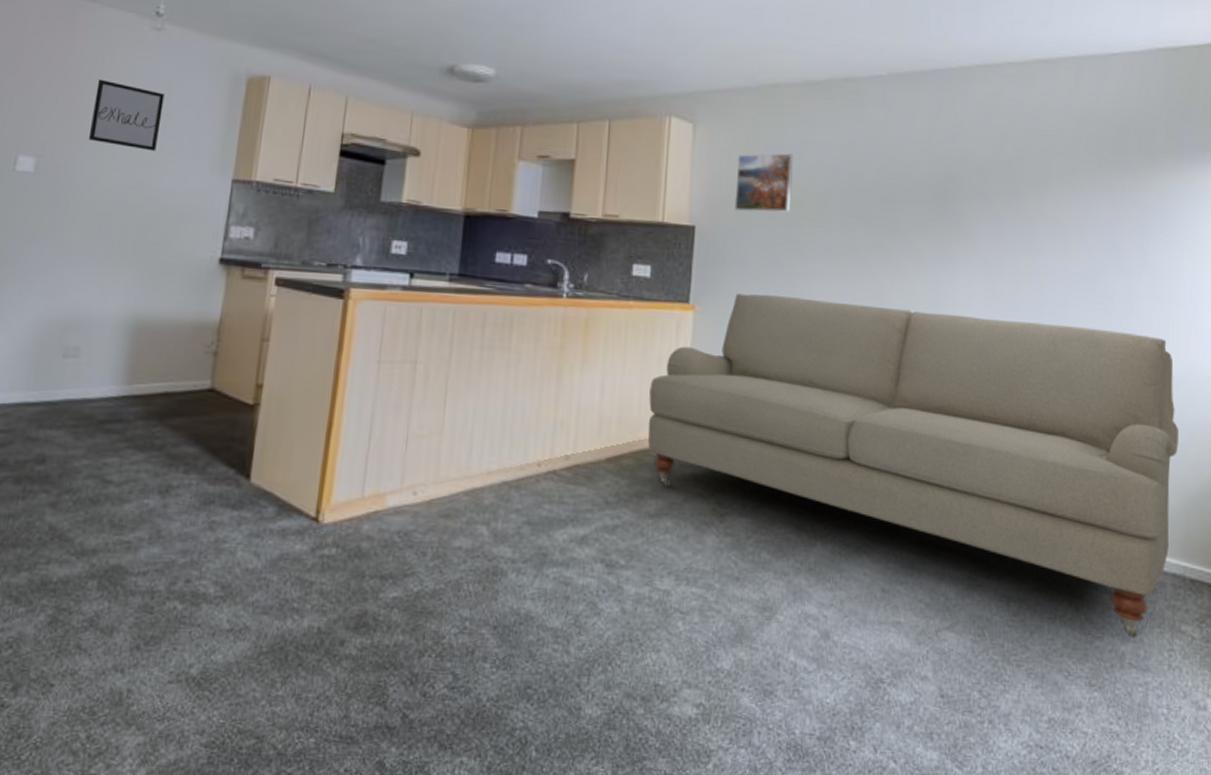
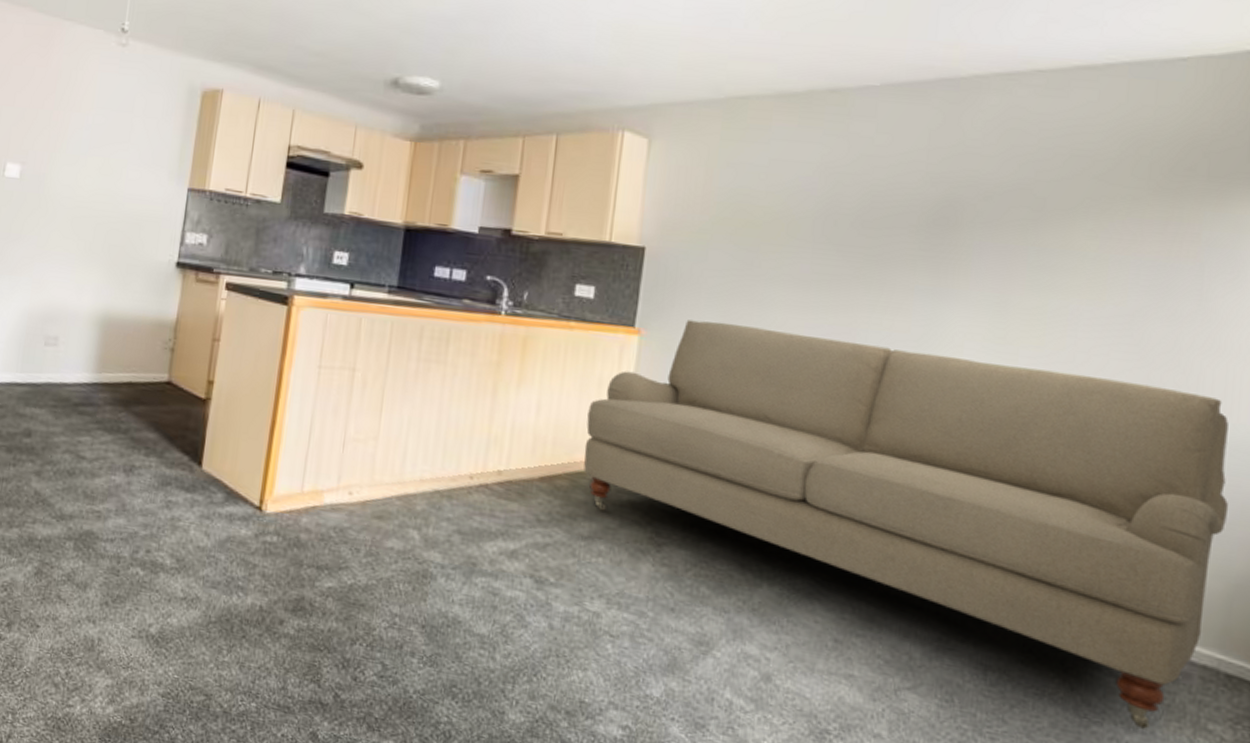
wall art: present [88,79,165,151] -> none [64,92,129,160]
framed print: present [734,153,793,213] -> none [689,171,761,236]

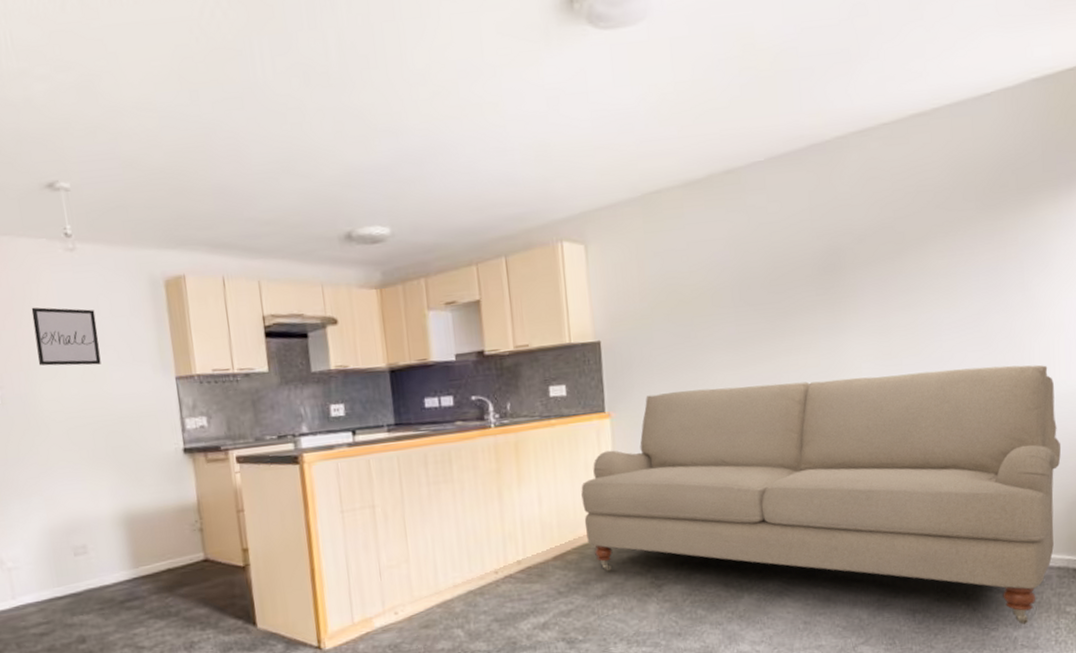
wall art: none [64,92,129,160] -> present [31,307,101,366]

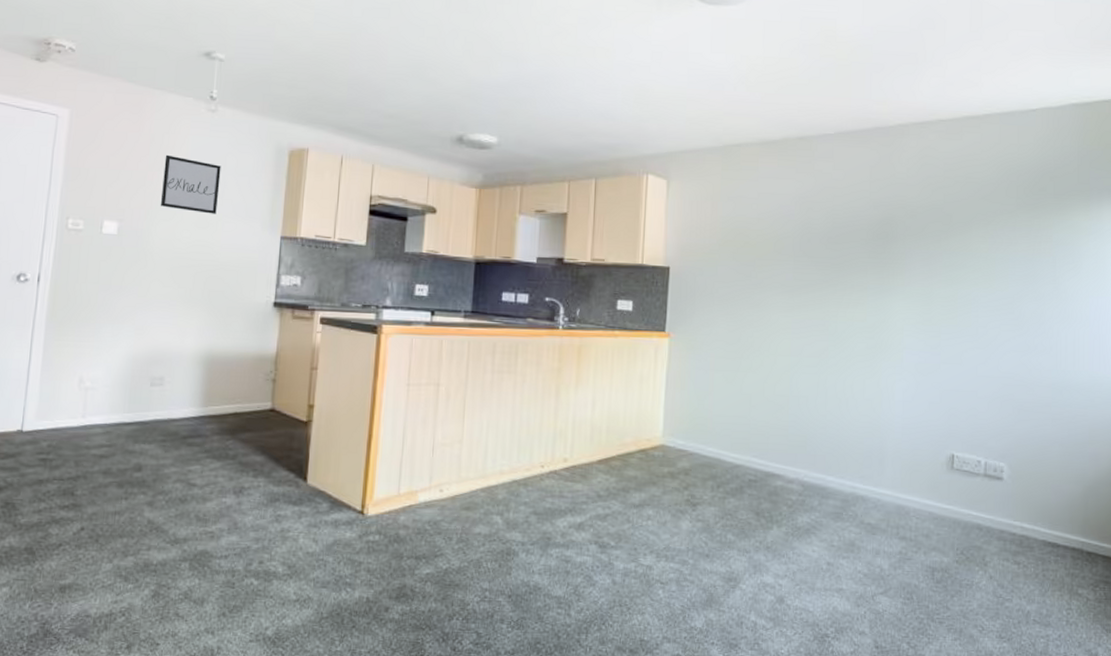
sofa: present [581,364,1062,625] -> none [632,323,1082,600]

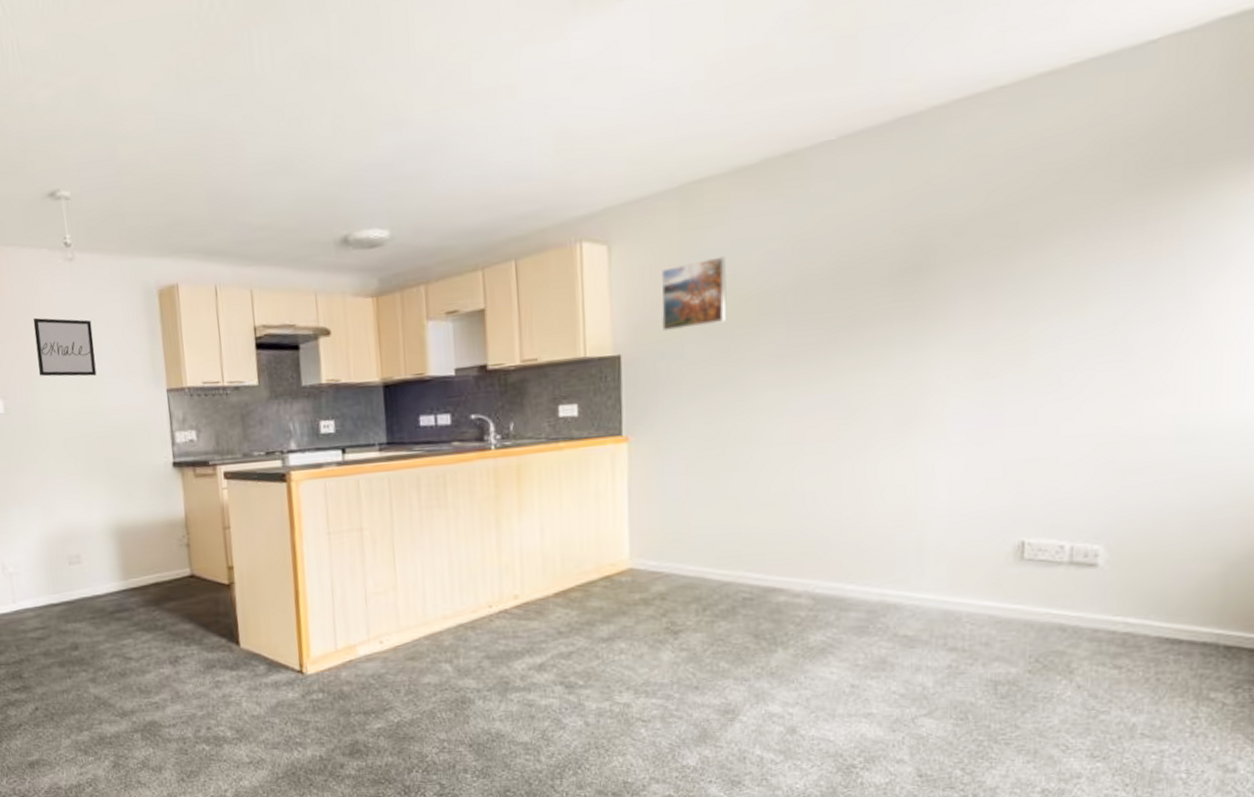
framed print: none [702,203,753,254] -> present [660,256,727,331]

